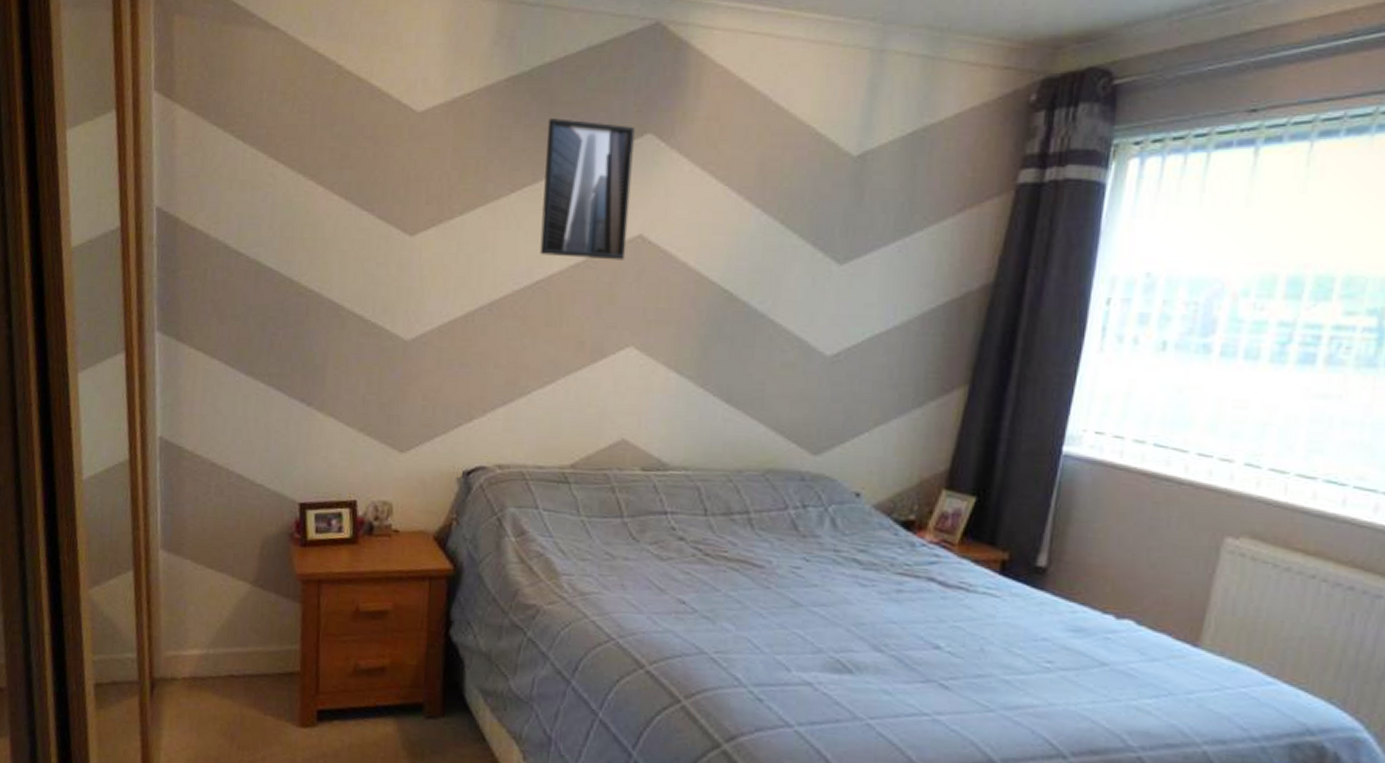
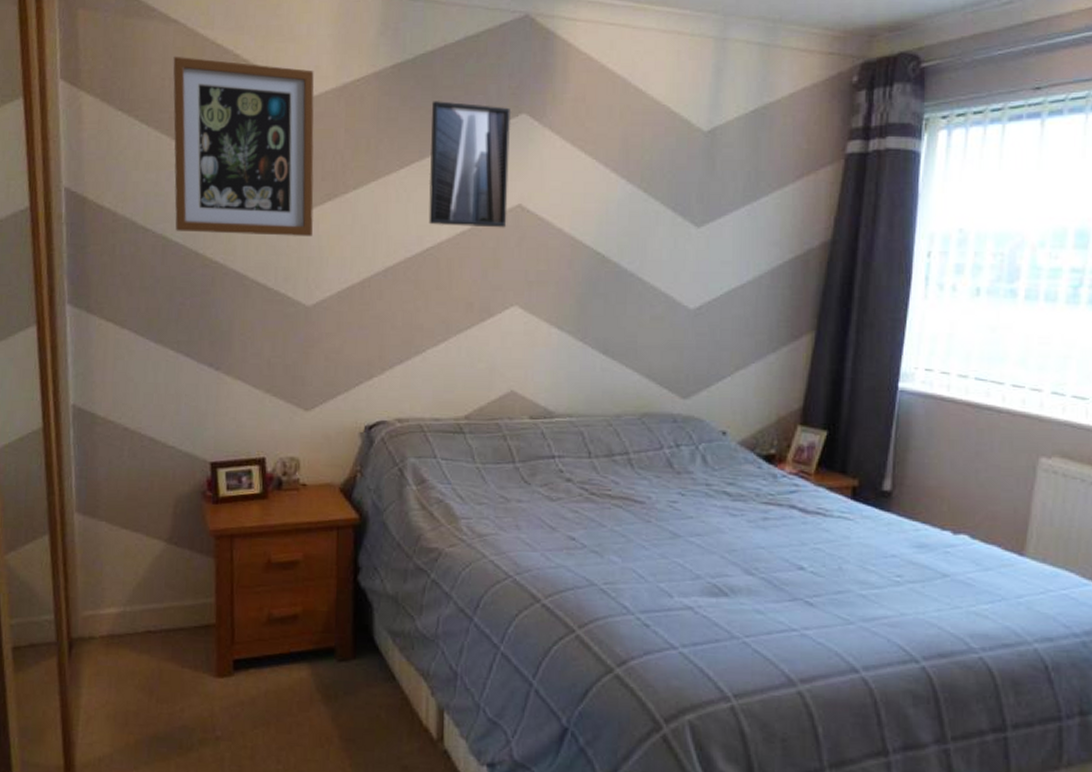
wall art: none [269,66,422,265] -> present [173,56,315,236]

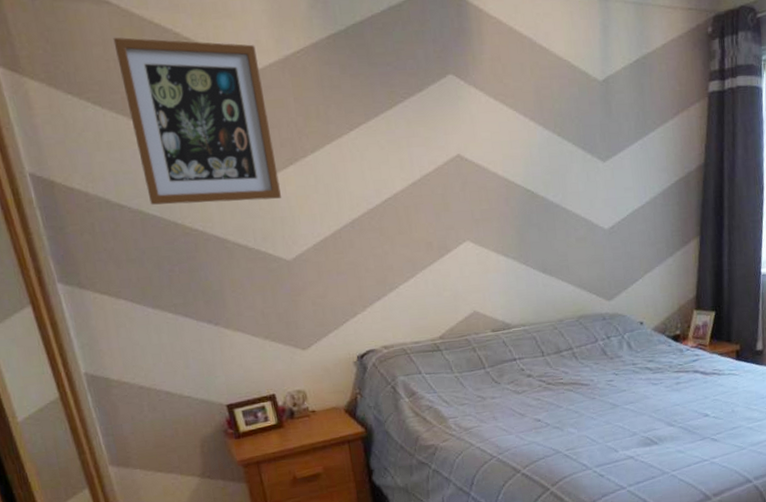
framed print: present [428,101,512,228] -> none [368,67,450,179]

